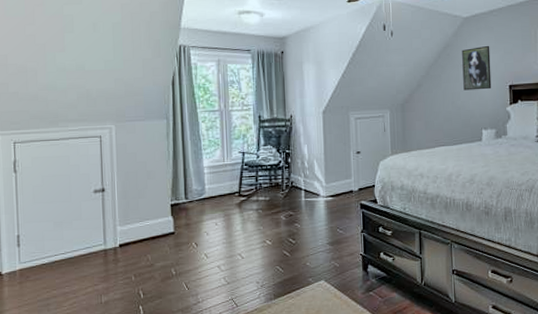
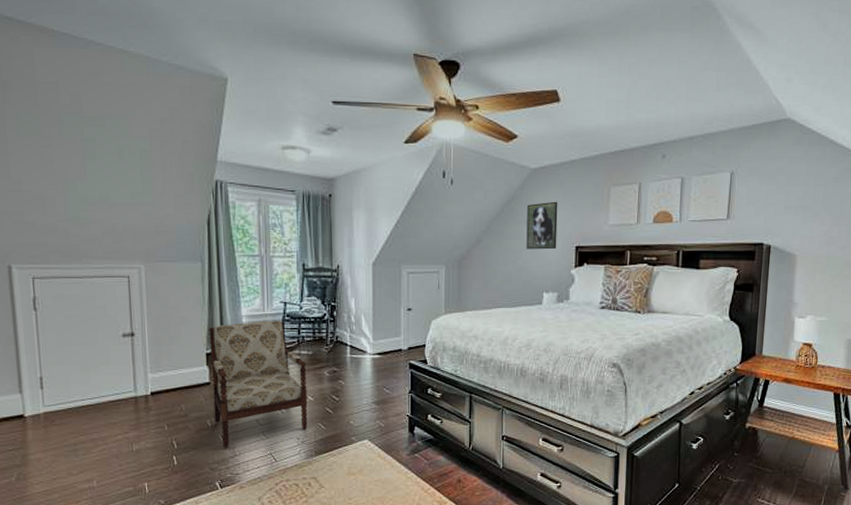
armchair: none [173,170,267,296] -> present [209,320,308,448]

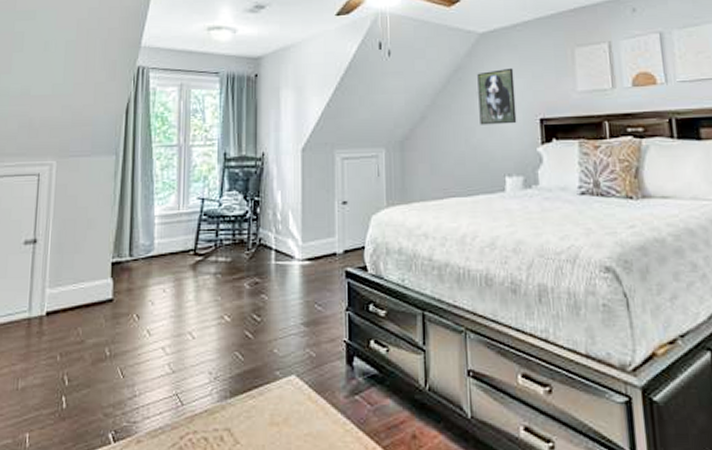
armchair: present [209,320,308,448] -> none [114,221,224,386]

